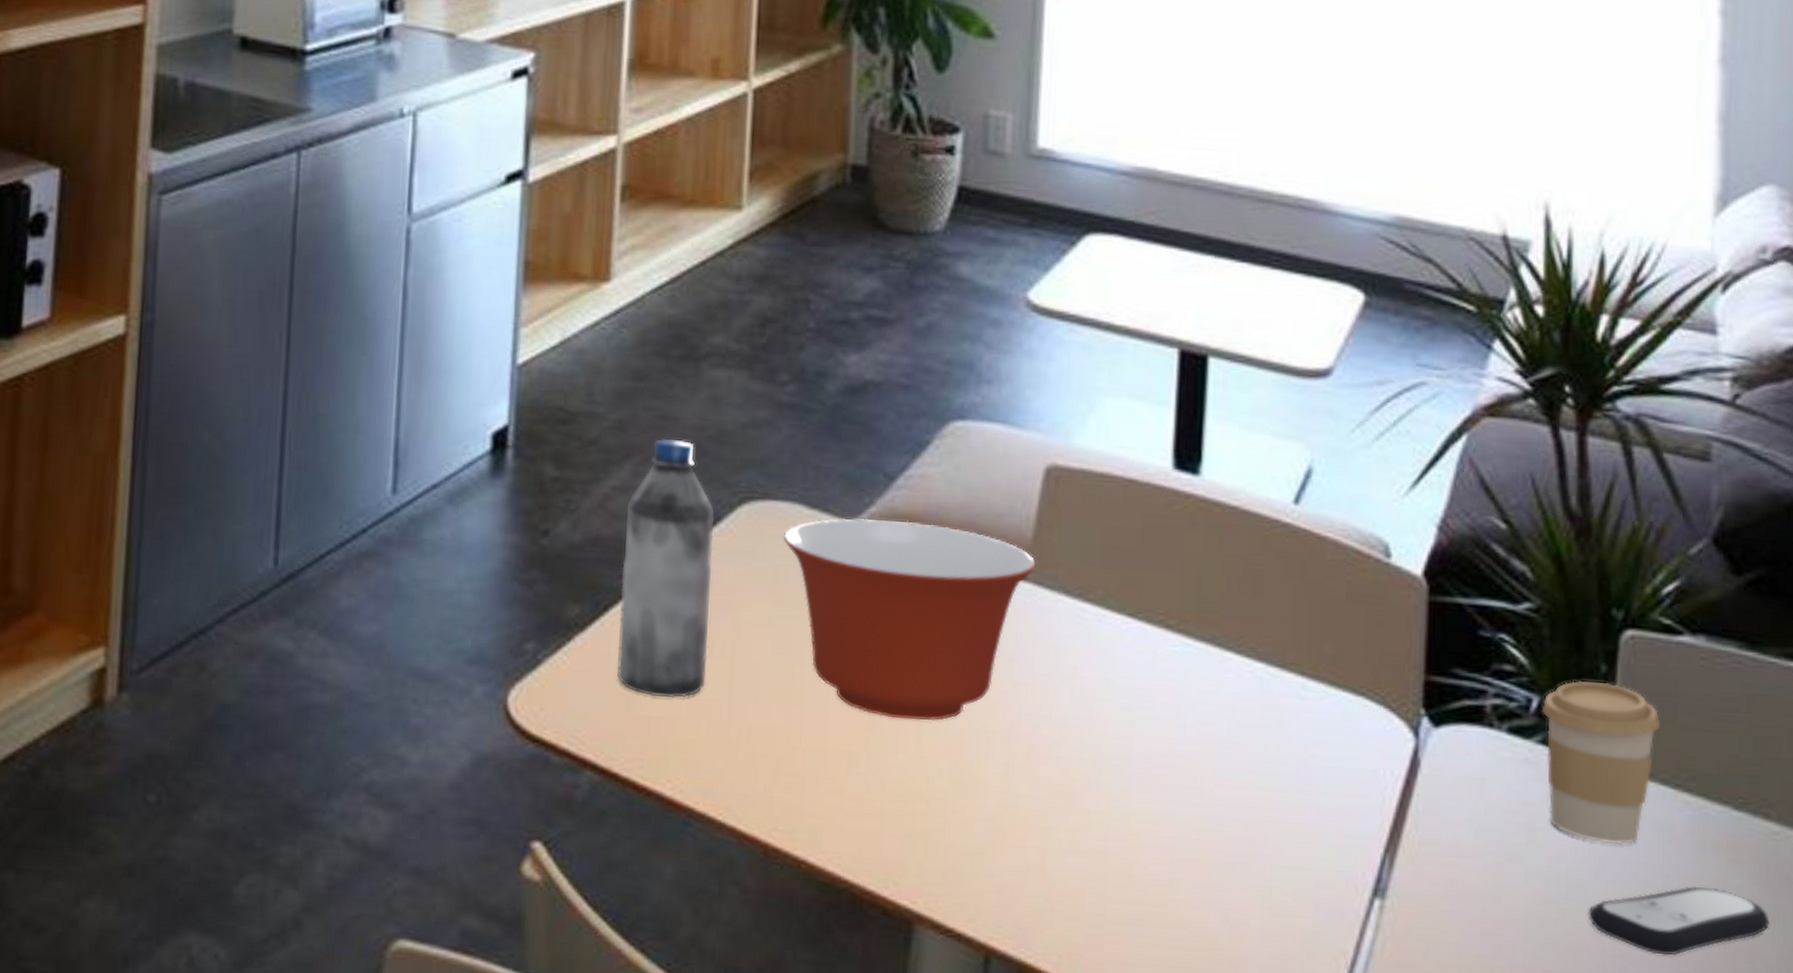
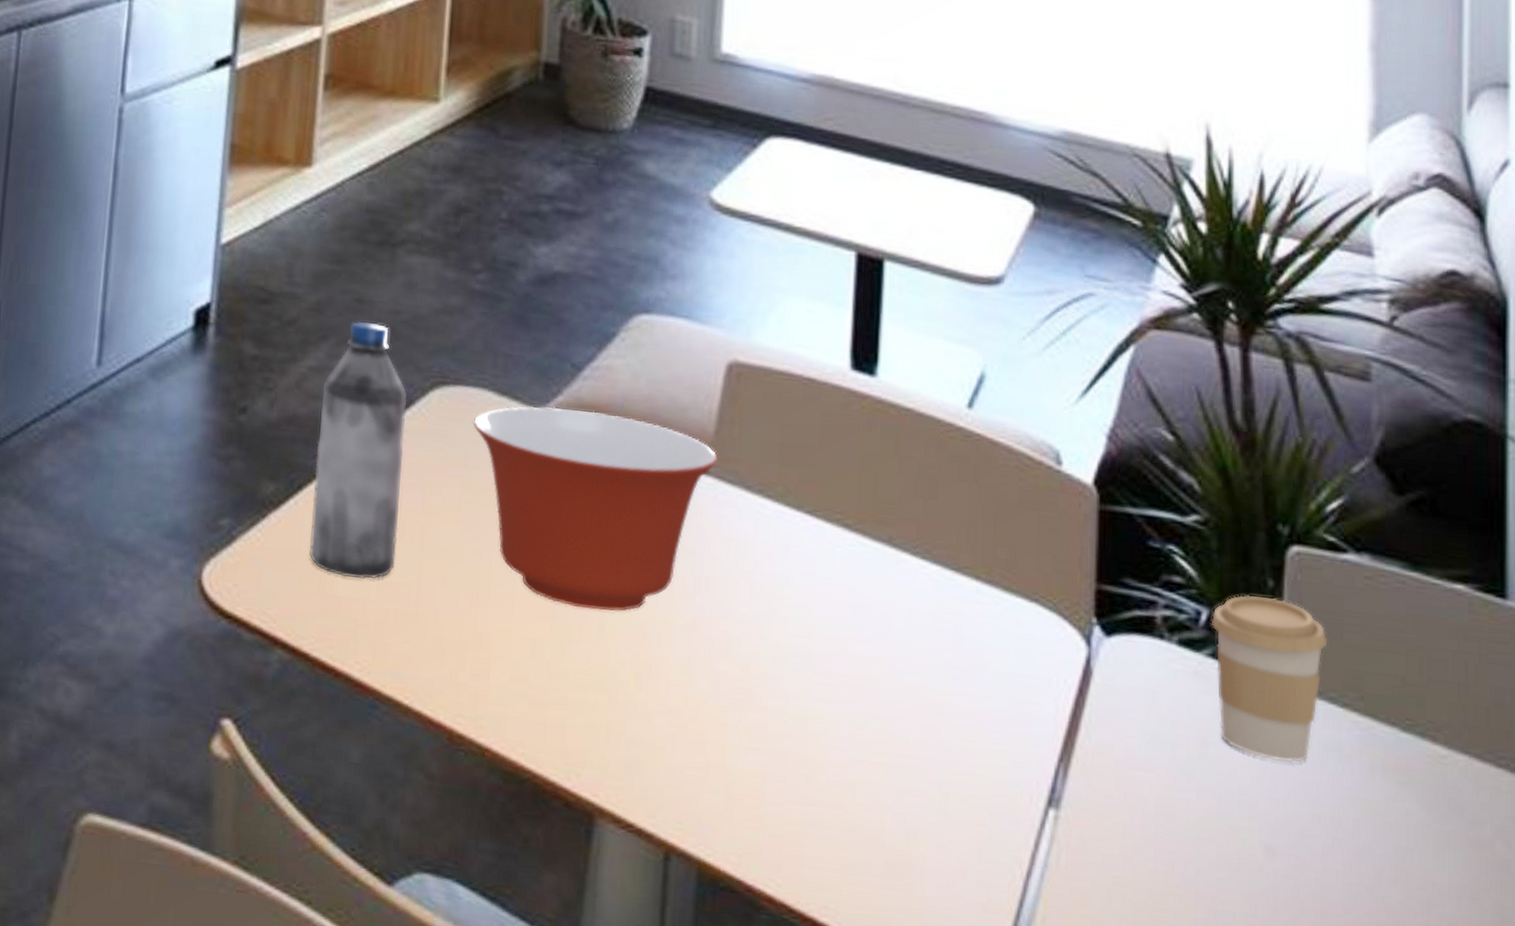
remote control: present [1588,886,1770,956] -> none [1260,808,1440,878]

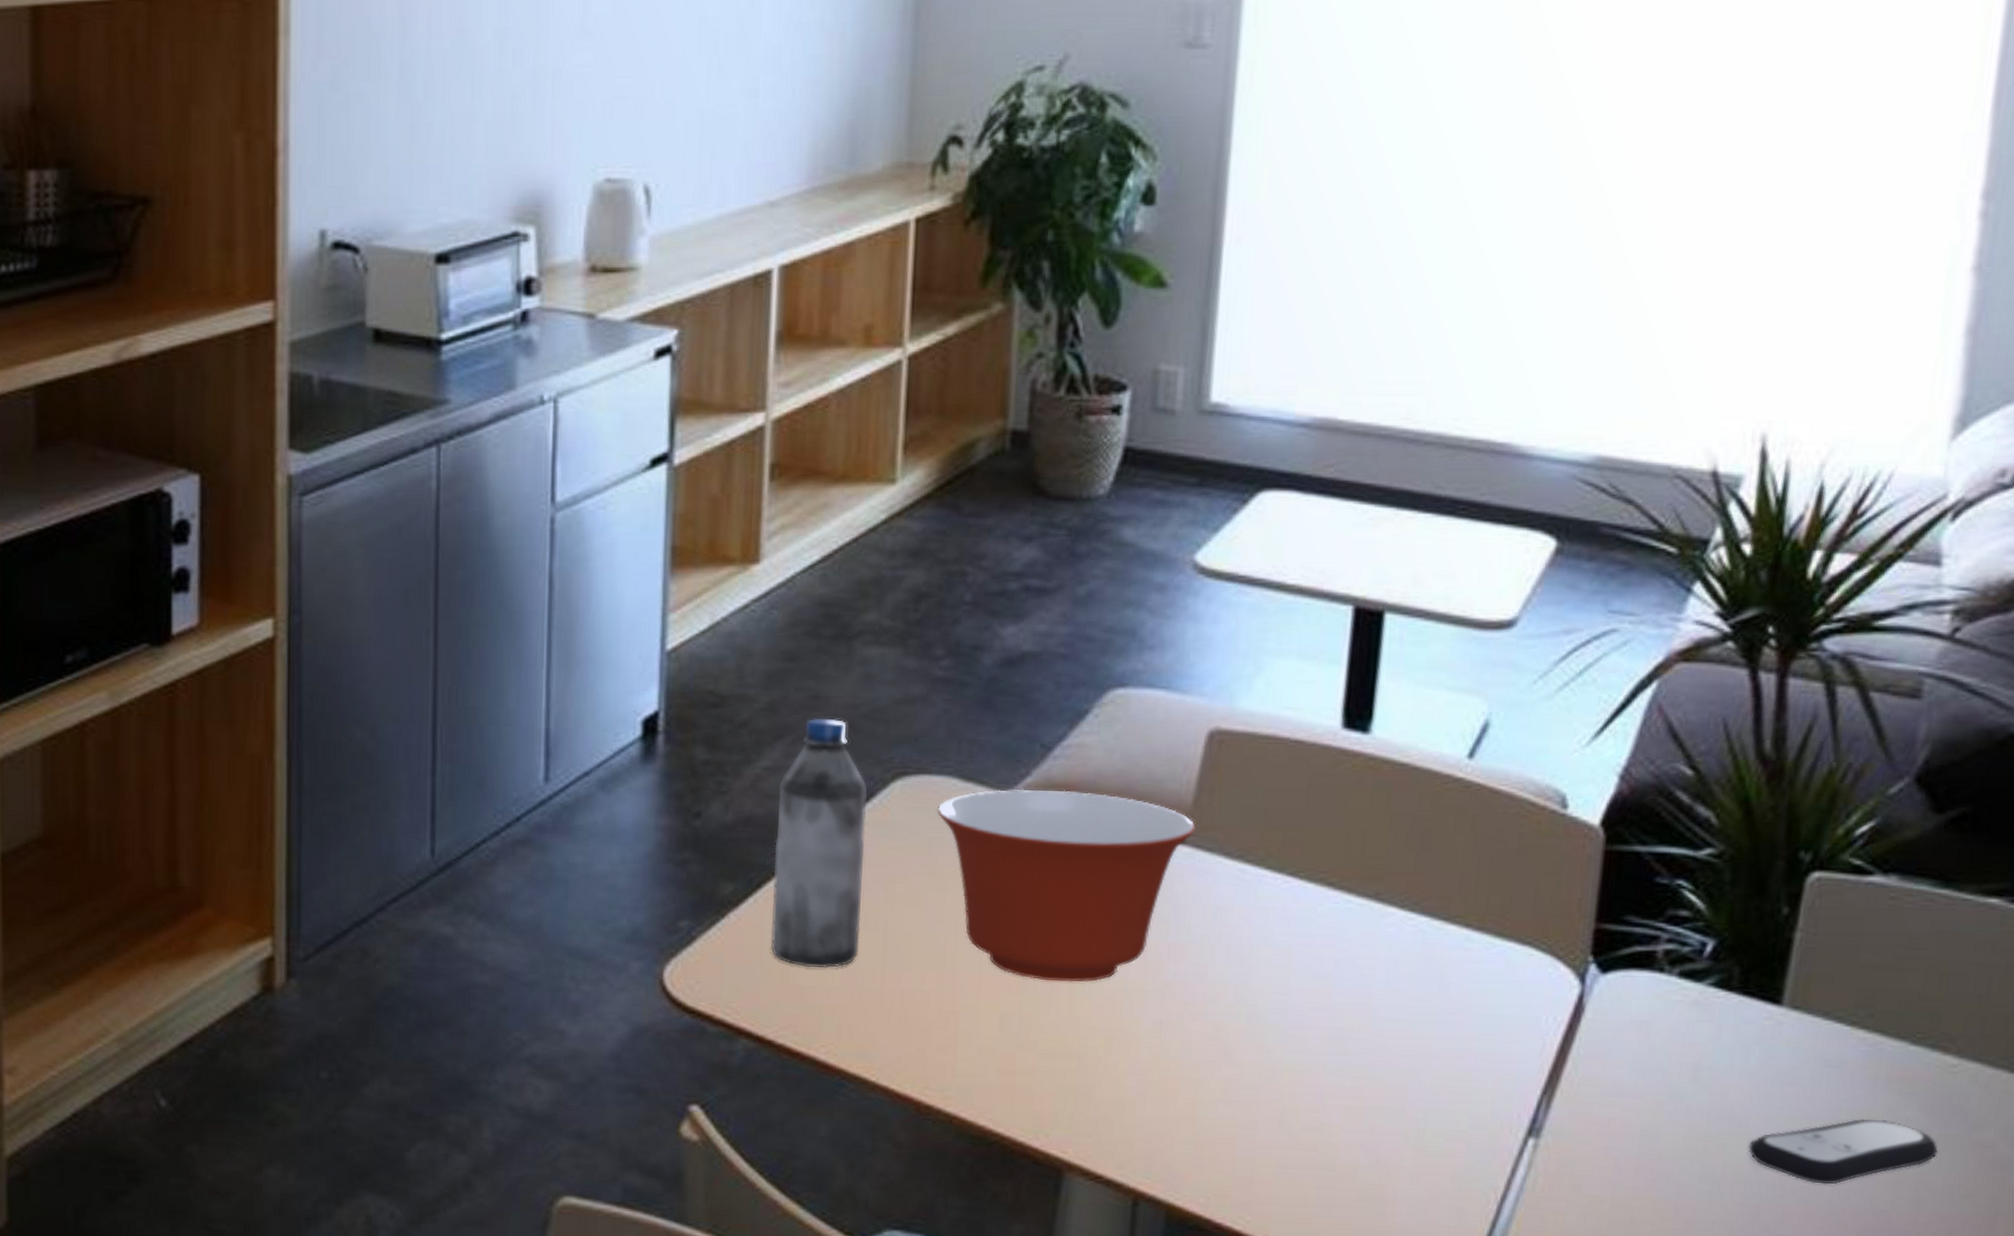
coffee cup: present [1211,594,1328,763] -> none [1715,923,1842,1081]
remote control: none [1260,808,1440,878] -> present [1748,1119,1938,1185]

